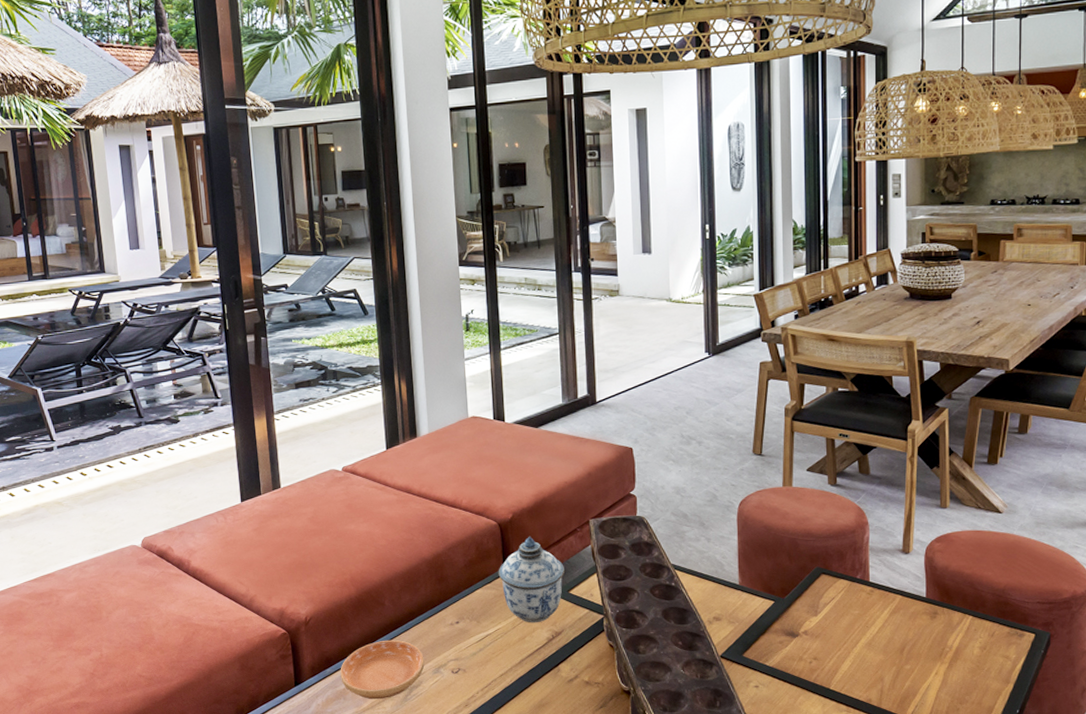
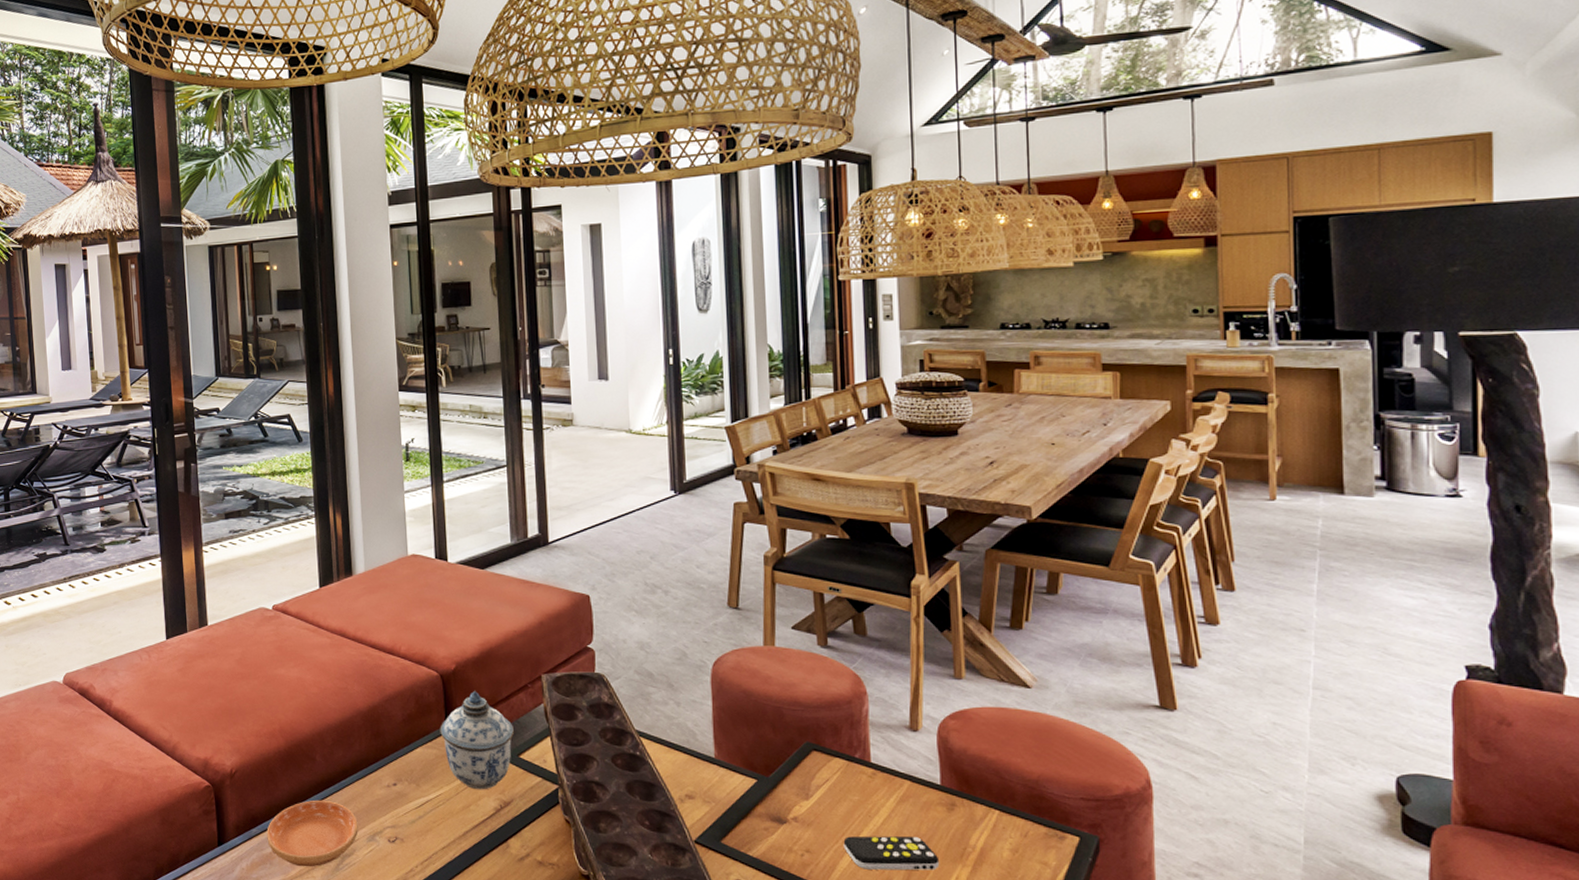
remote control: none [845,641,923,671] -> present [843,836,940,871]

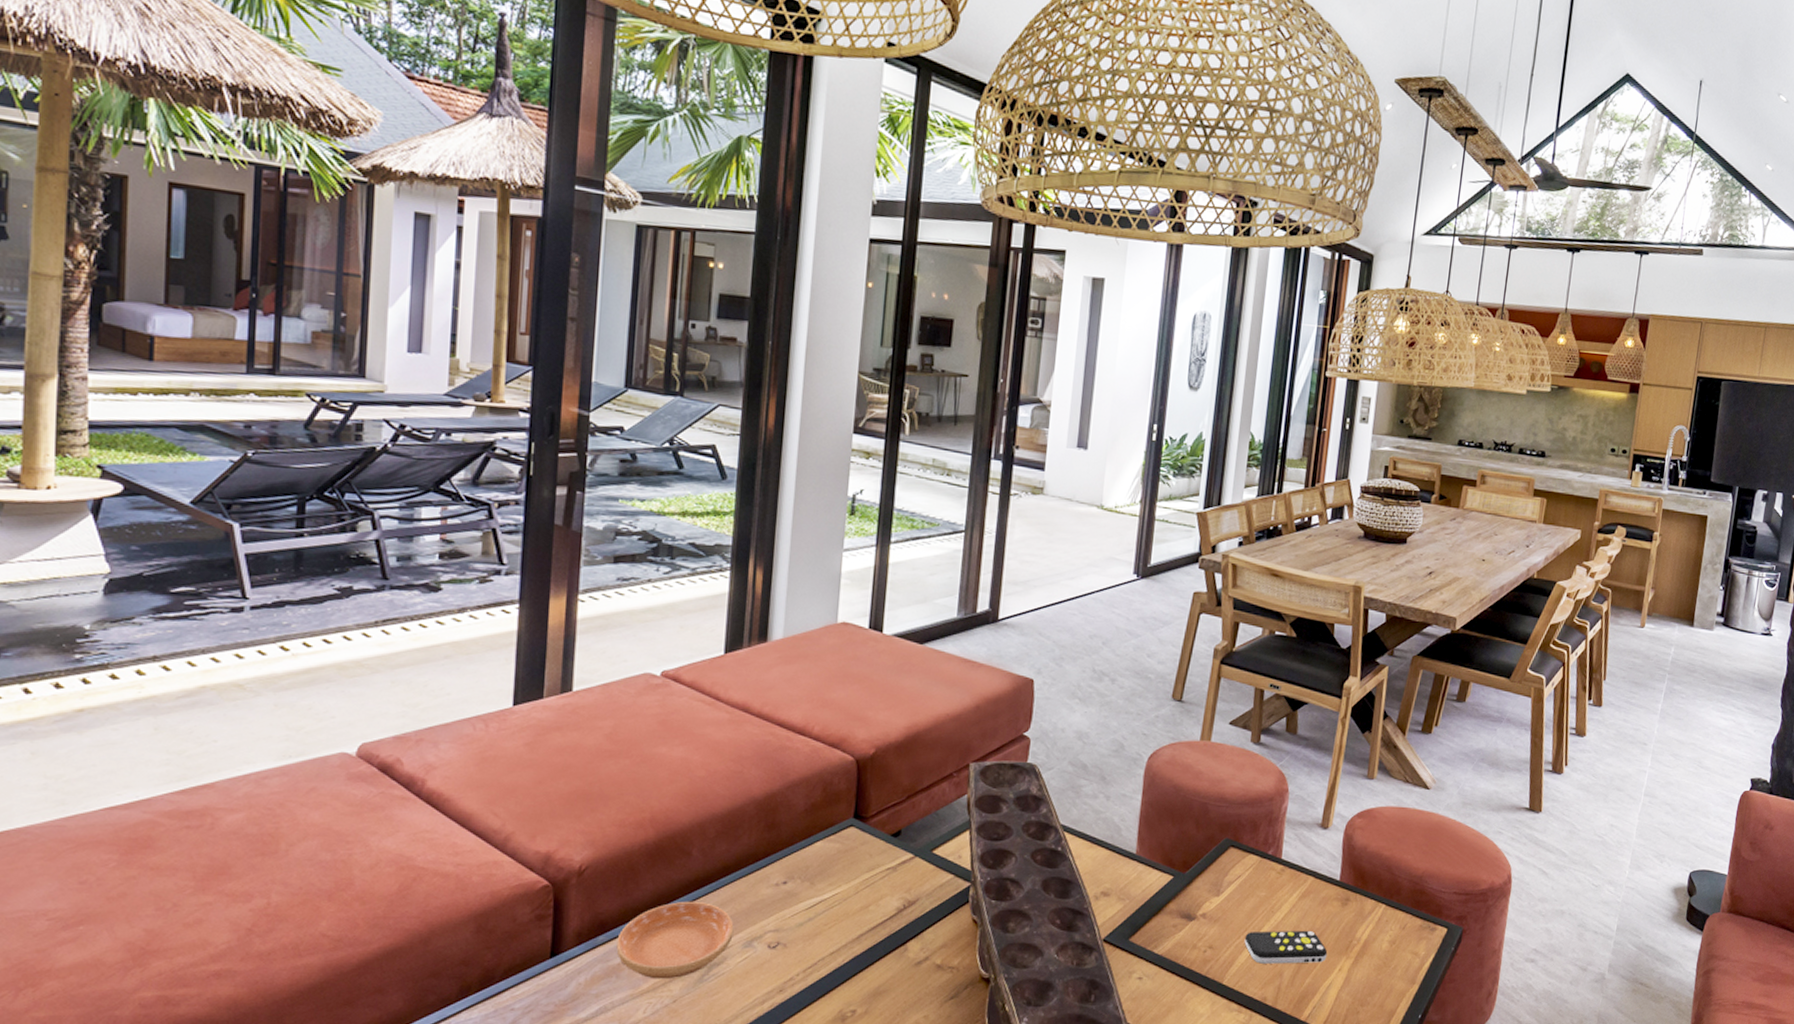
lidded jar: present [440,690,514,790] -> none [846,778,931,889]

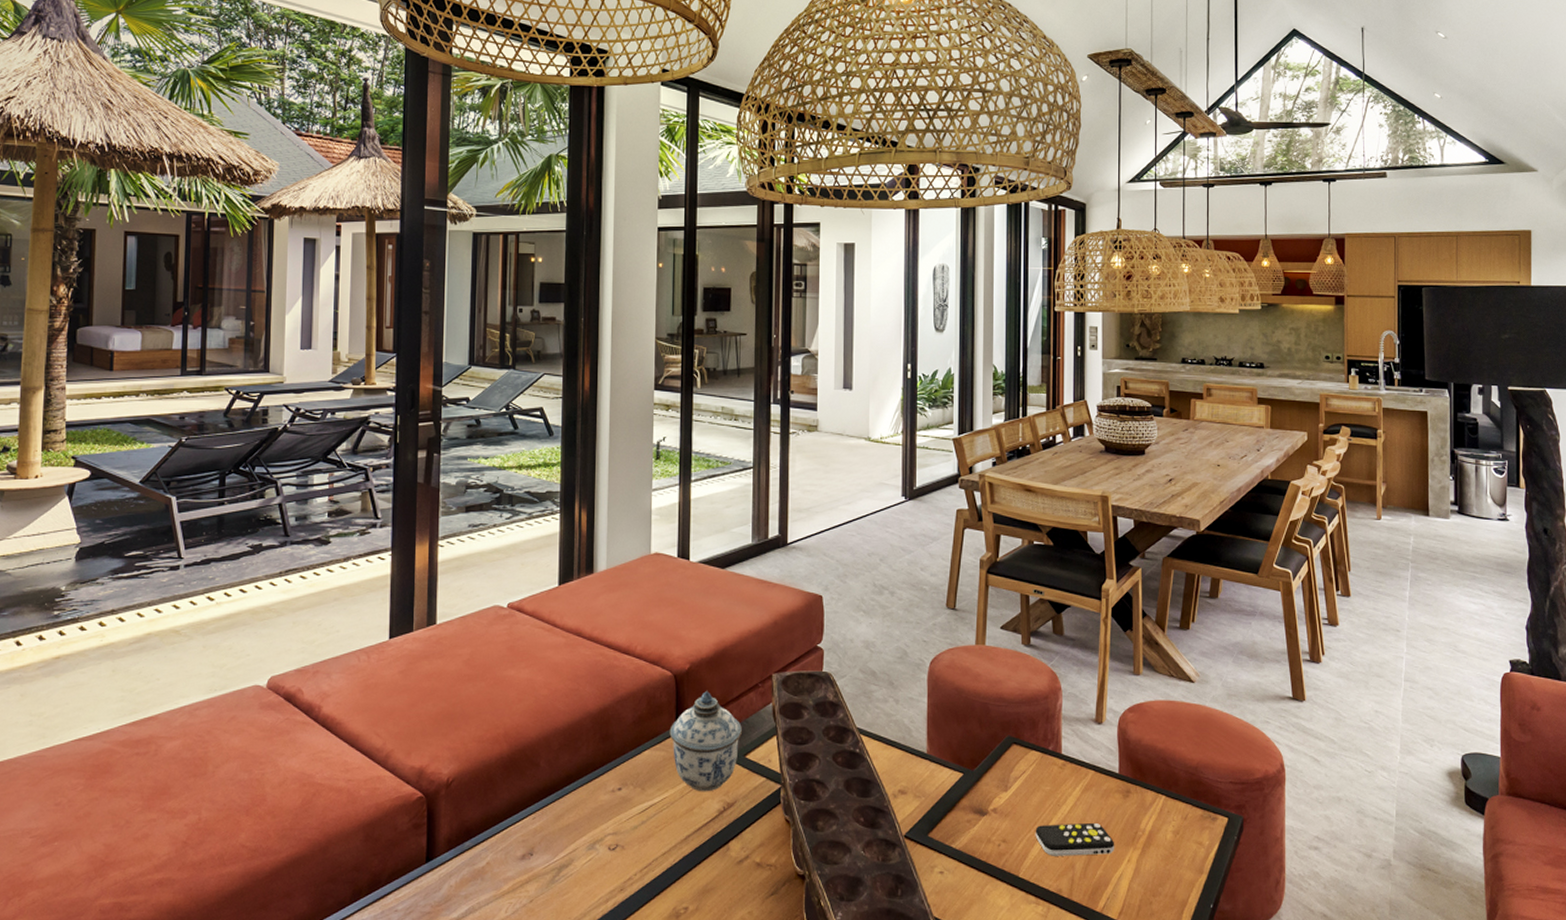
saucer: present [616,901,734,979] -> none [480,808,579,881]
lidded jar: none [846,778,931,889] -> present [669,690,742,792]

